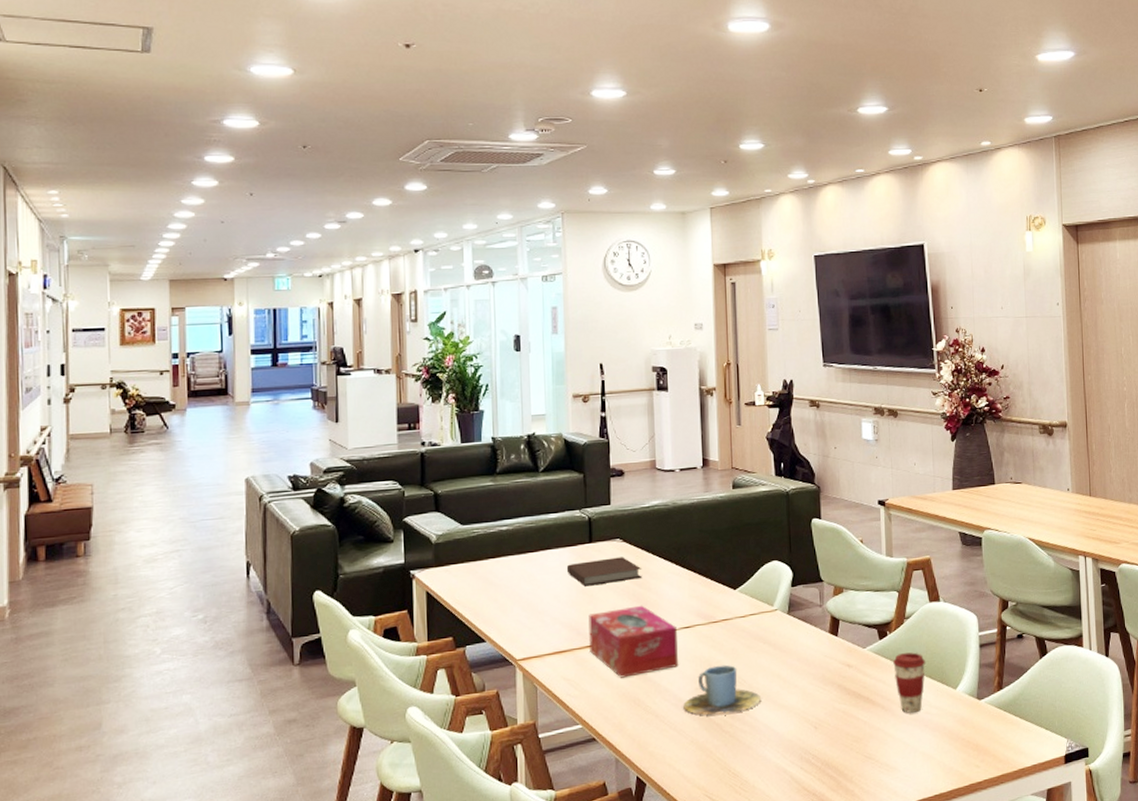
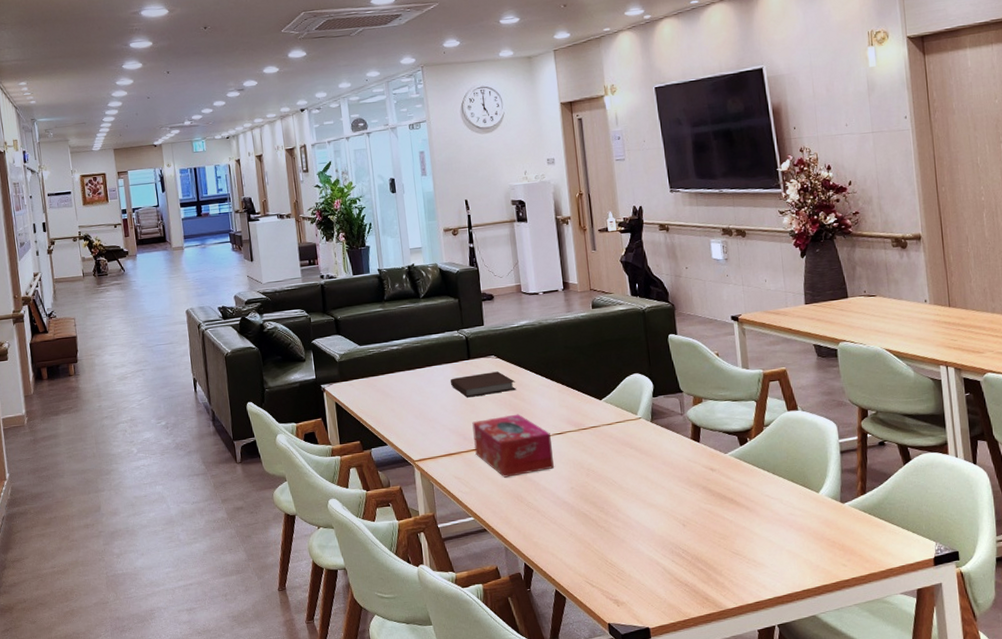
cup: present [683,664,761,715] -> none [561,467,631,512]
coffee cup: present [893,652,926,713] -> none [755,458,788,514]

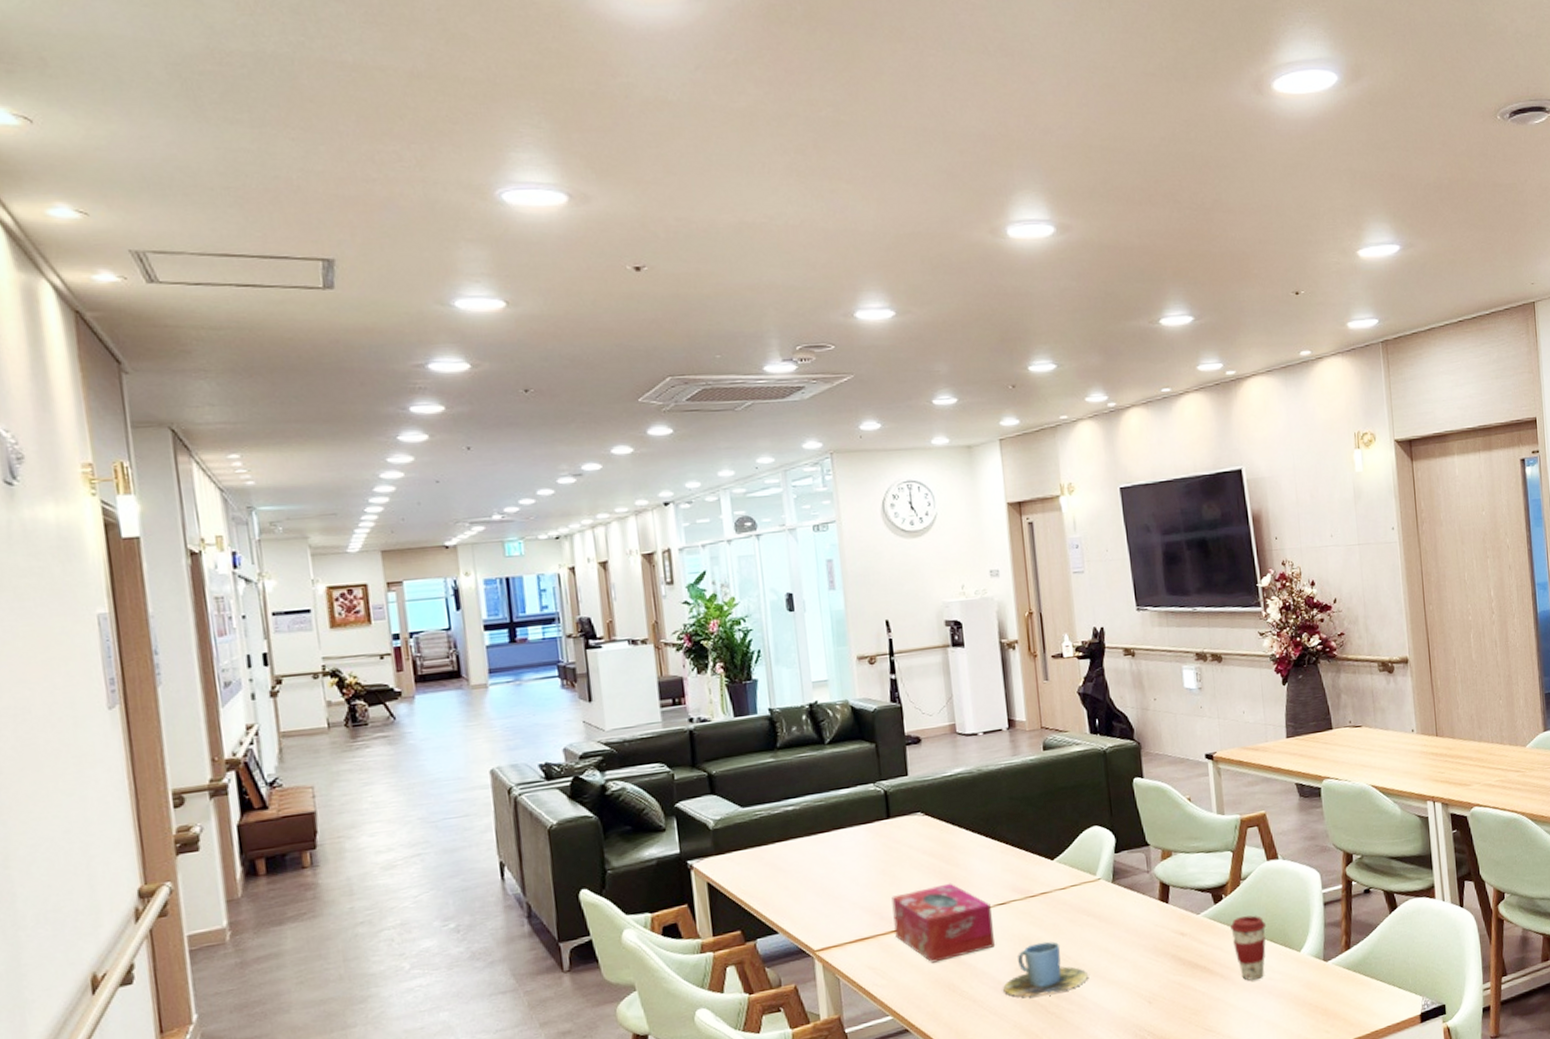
notebook: present [450,371,516,398] -> none [863,831,948,867]
cup: none [561,467,631,512] -> present [1003,941,1088,997]
coffee cup: none [755,458,788,514] -> present [1230,915,1267,981]

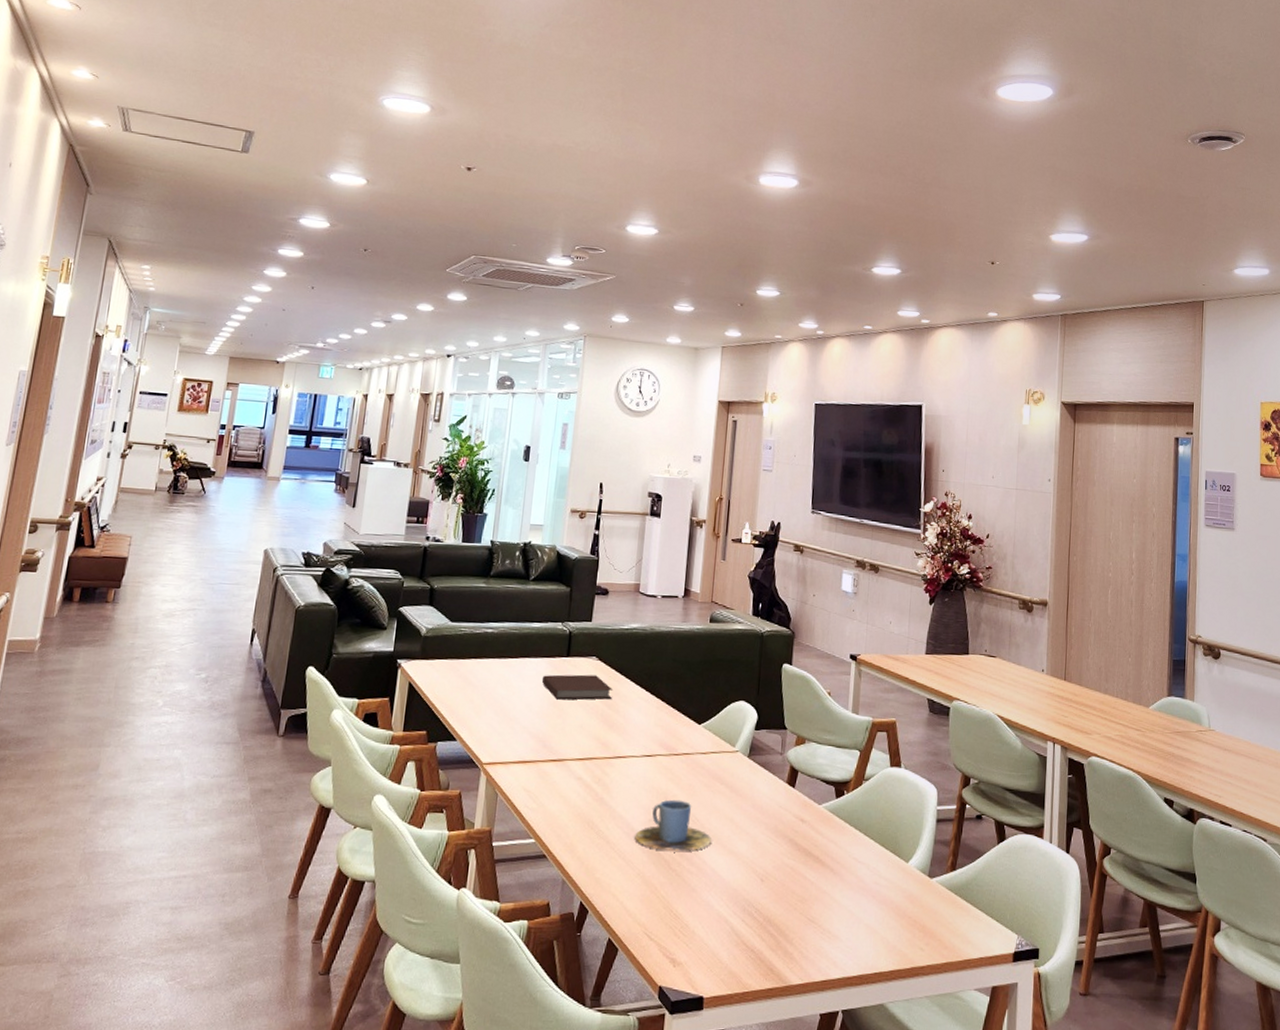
notebook: none [863,831,948,867] -> present [541,674,614,700]
tissue box: present [891,883,995,963] -> none [552,726,639,798]
coffee cup: present [1230,915,1267,981] -> none [847,816,881,881]

